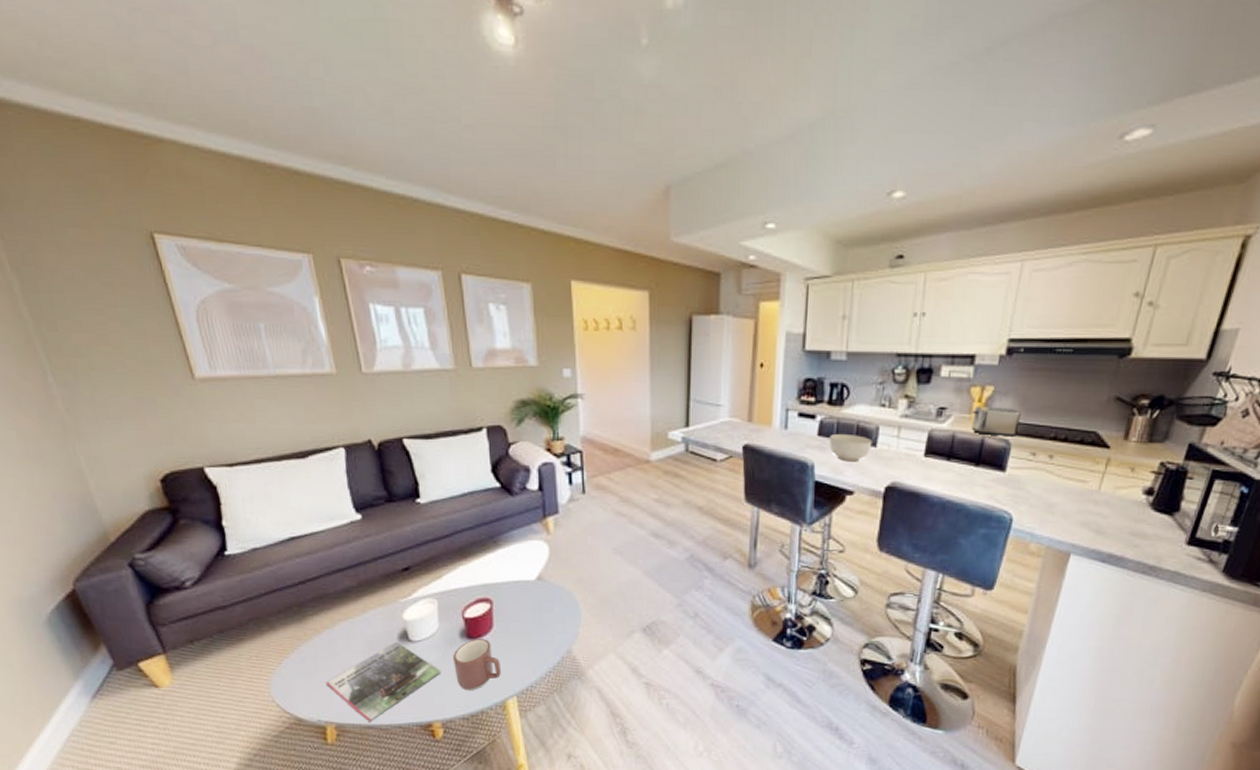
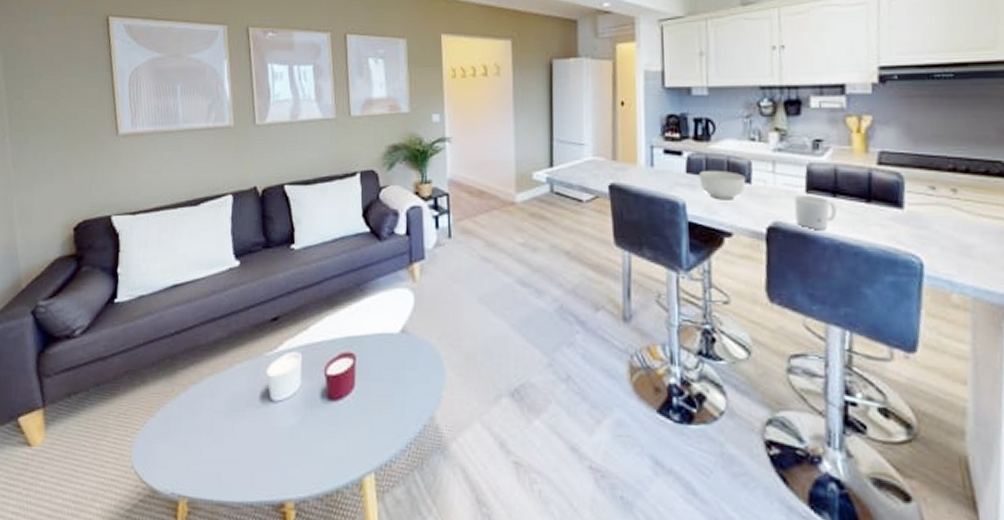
magazine: present [326,641,442,723] -> none [185,400,299,499]
mug: present [453,639,501,691] -> none [312,400,360,464]
mug: none [911,457,949,490] -> present [794,194,837,231]
toaster: present [971,405,1021,437] -> none [851,136,909,169]

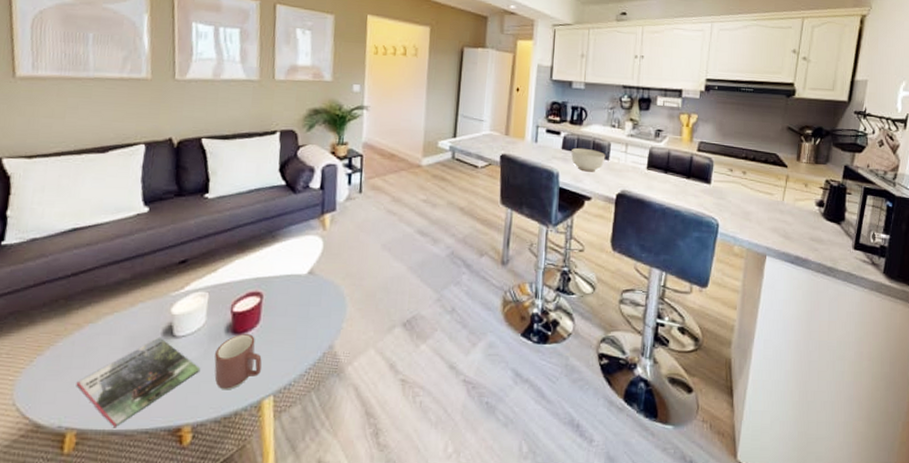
magazine: none [185,400,299,499] -> present [76,337,201,428]
mug: none [312,400,360,464] -> present [214,334,262,390]
mug: present [794,194,837,231] -> none [638,170,667,198]

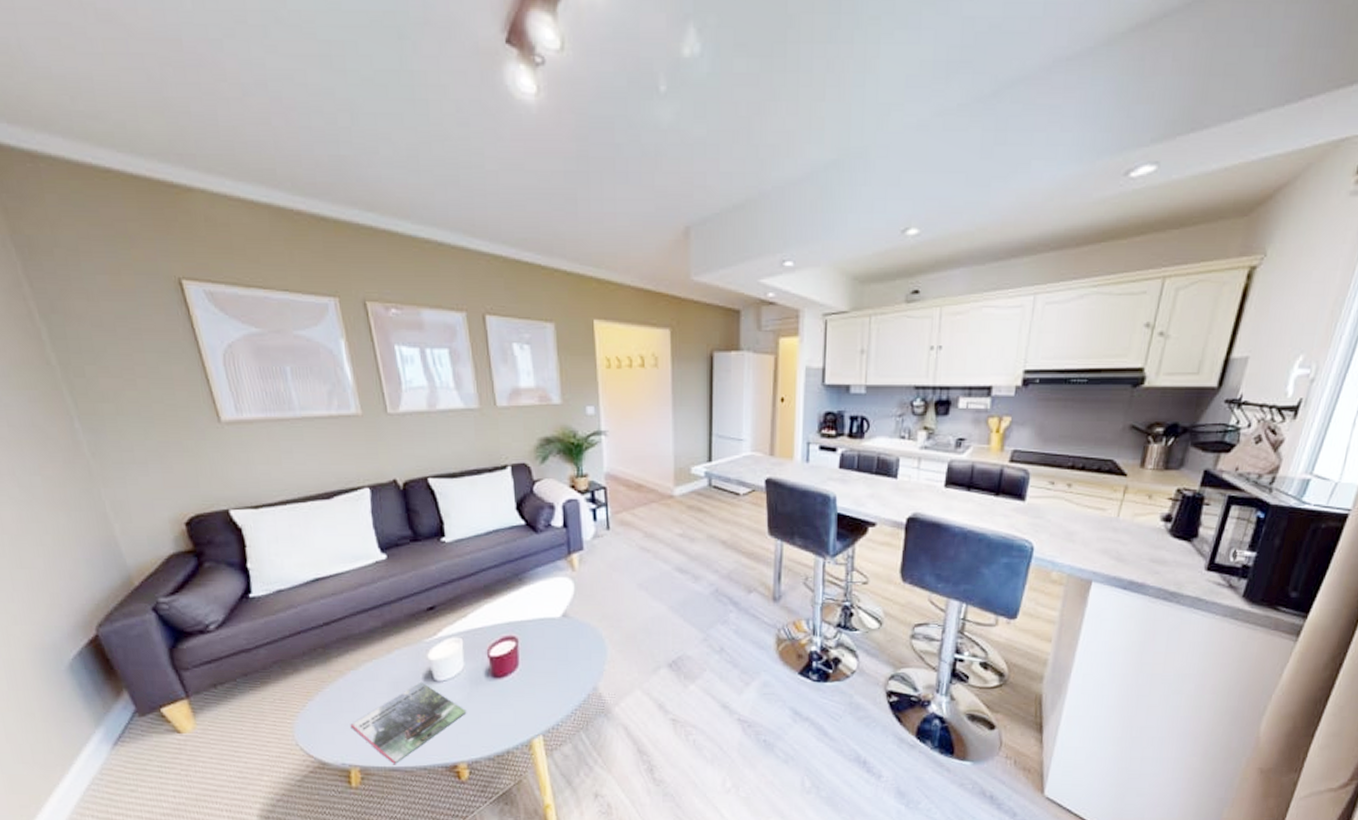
mug: present [214,334,262,390] -> none [478,678,527,731]
bowl: present [571,147,606,172] -> none [851,465,893,494]

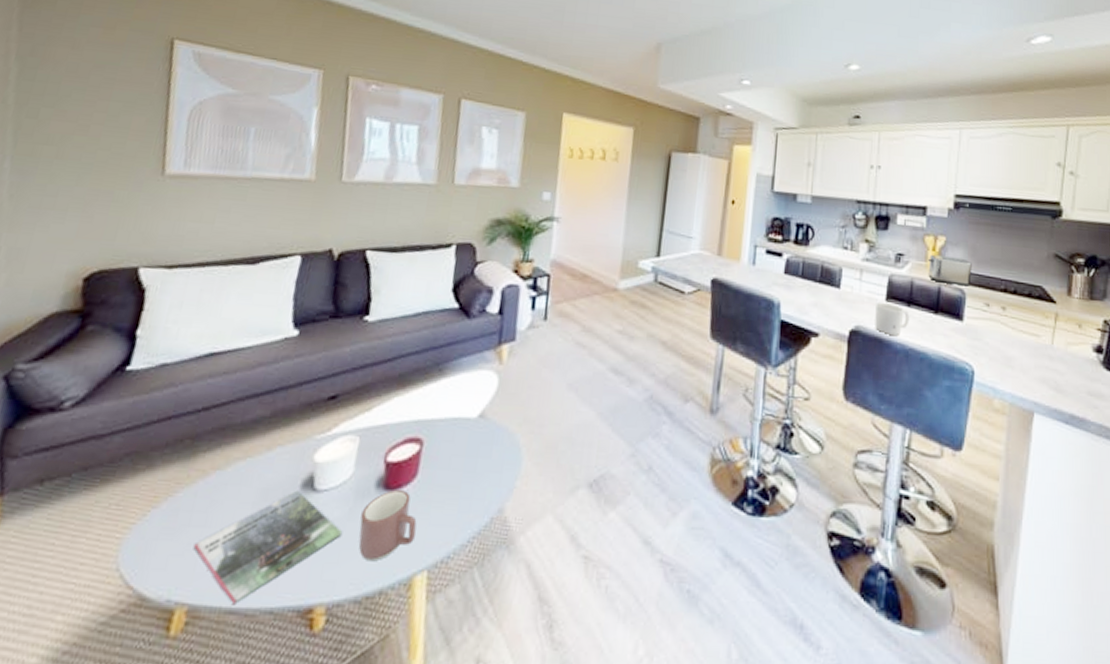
mug: none [478,678,527,731] -> present [358,490,417,562]
mug: none [933,488,969,520] -> present [875,302,910,336]
toaster: none [990,436,1038,466] -> present [927,254,972,287]

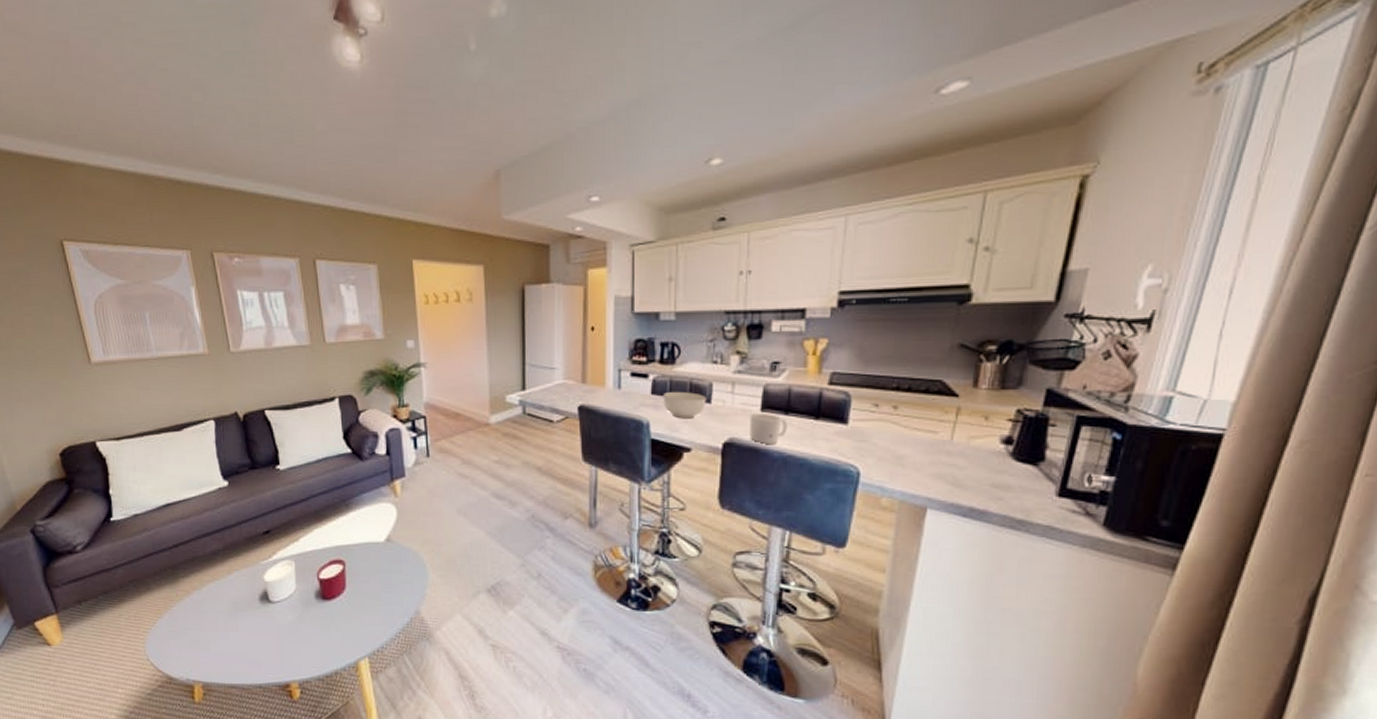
magazine: present [193,490,343,605] -> none [194,602,299,682]
mug: present [358,490,417,562] -> none [309,600,353,652]
bowl: none [795,272,836,303] -> present [664,391,707,419]
toaster: present [927,254,972,287] -> none [807,358,859,389]

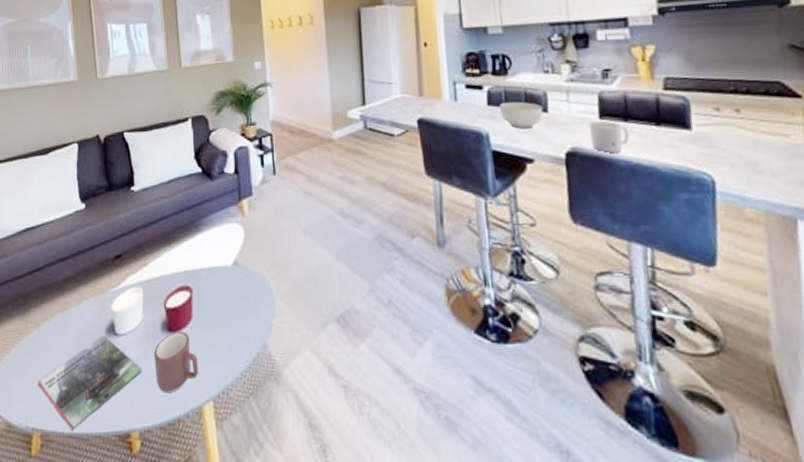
magazine: none [194,602,299,682] -> present [38,335,142,431]
mug: none [309,600,353,652] -> present [154,332,198,394]

